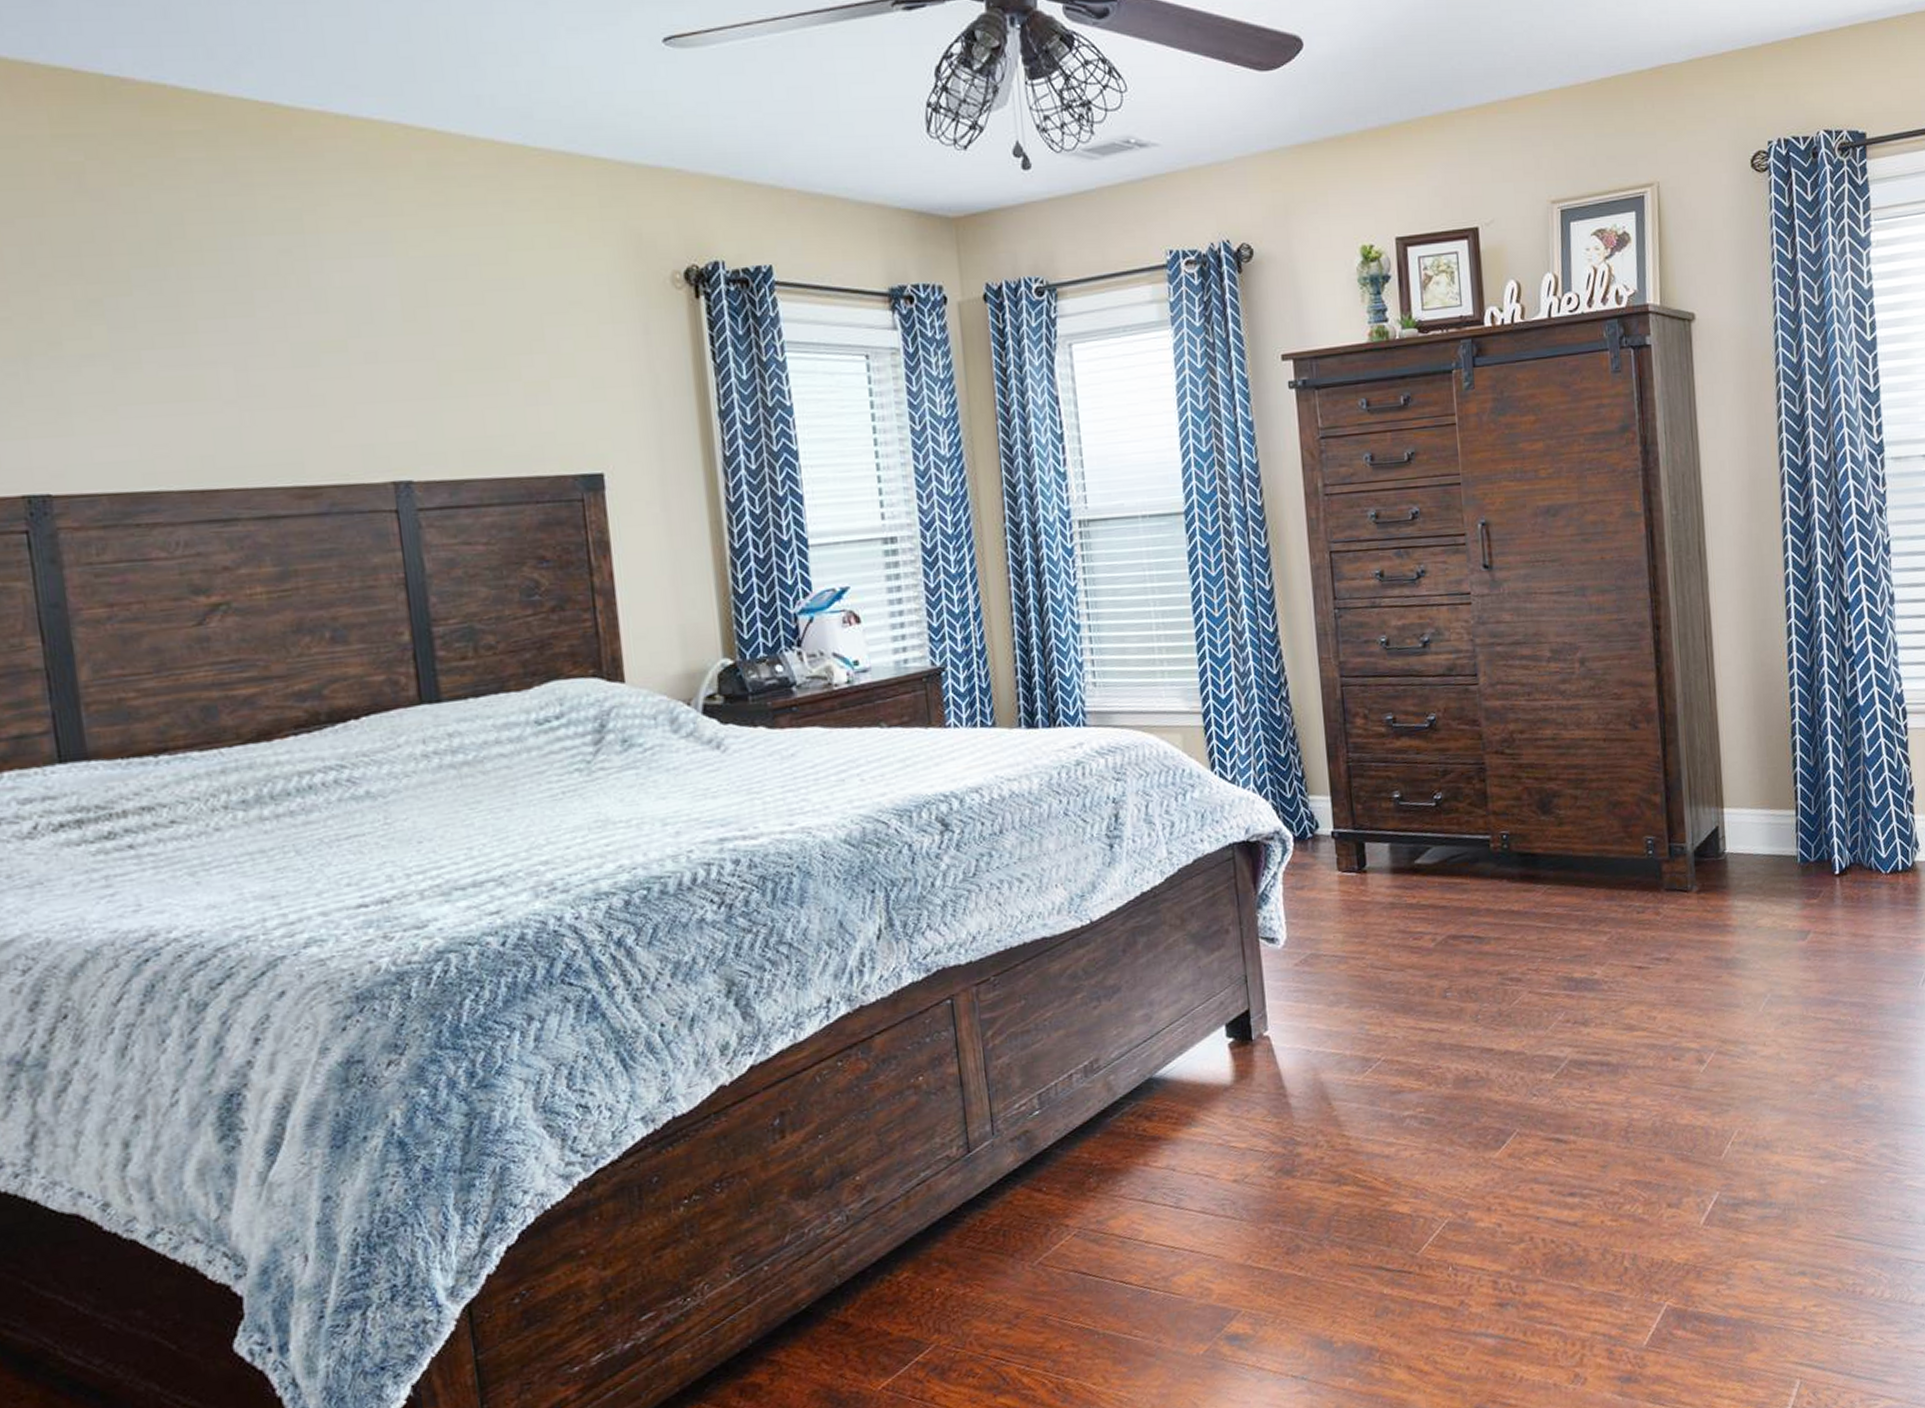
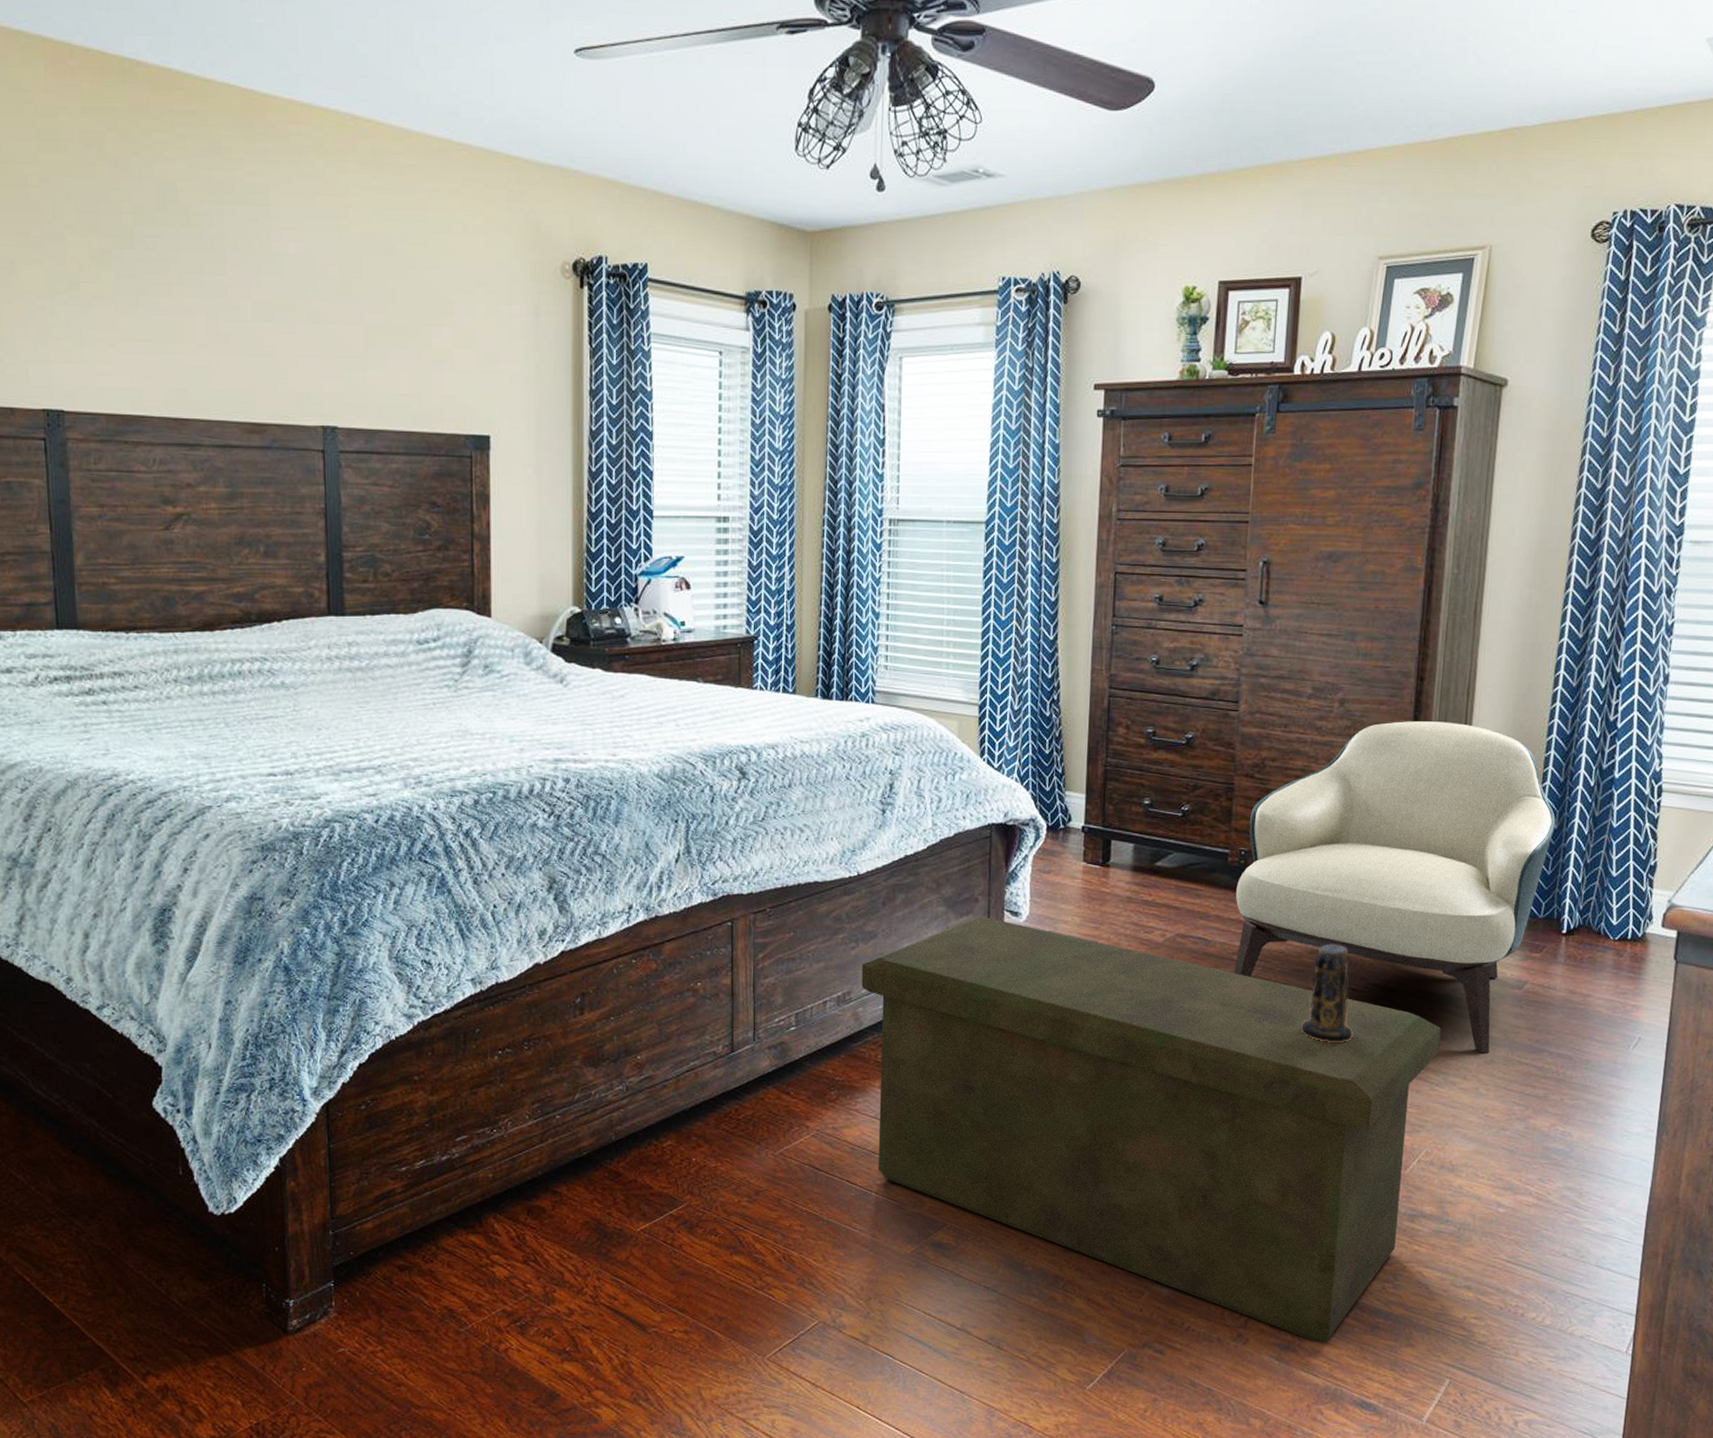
storage bench: none [1107,948,1735,1366] -> present [861,916,1441,1342]
armchair: none [1502,669,1811,1015] -> present [1234,721,1556,1053]
candle: none [1590,921,1645,1030] -> present [1300,945,1353,1043]

